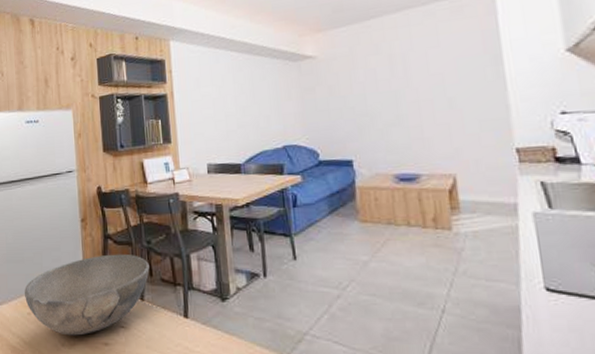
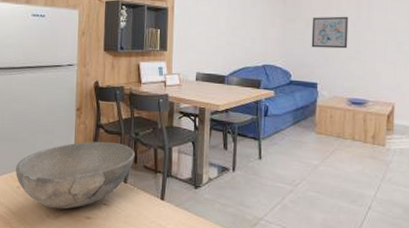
wall art: none [335,75,385,118] -> present [311,16,349,49]

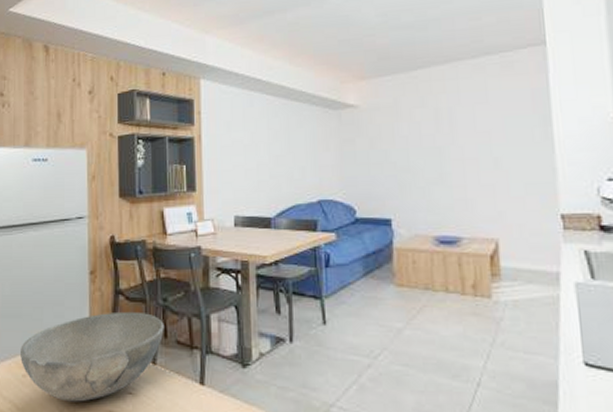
wall art: present [311,16,349,49] -> none [377,129,427,173]

